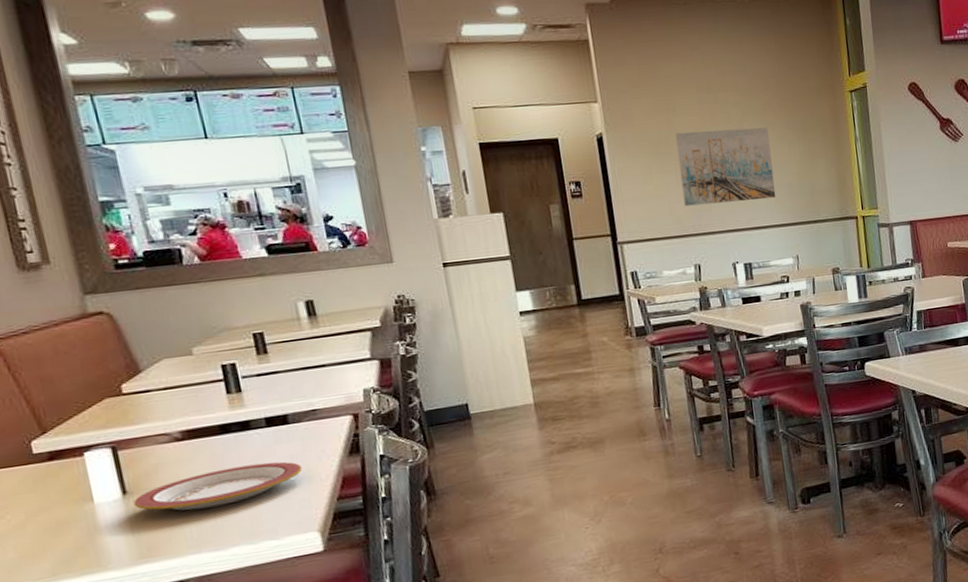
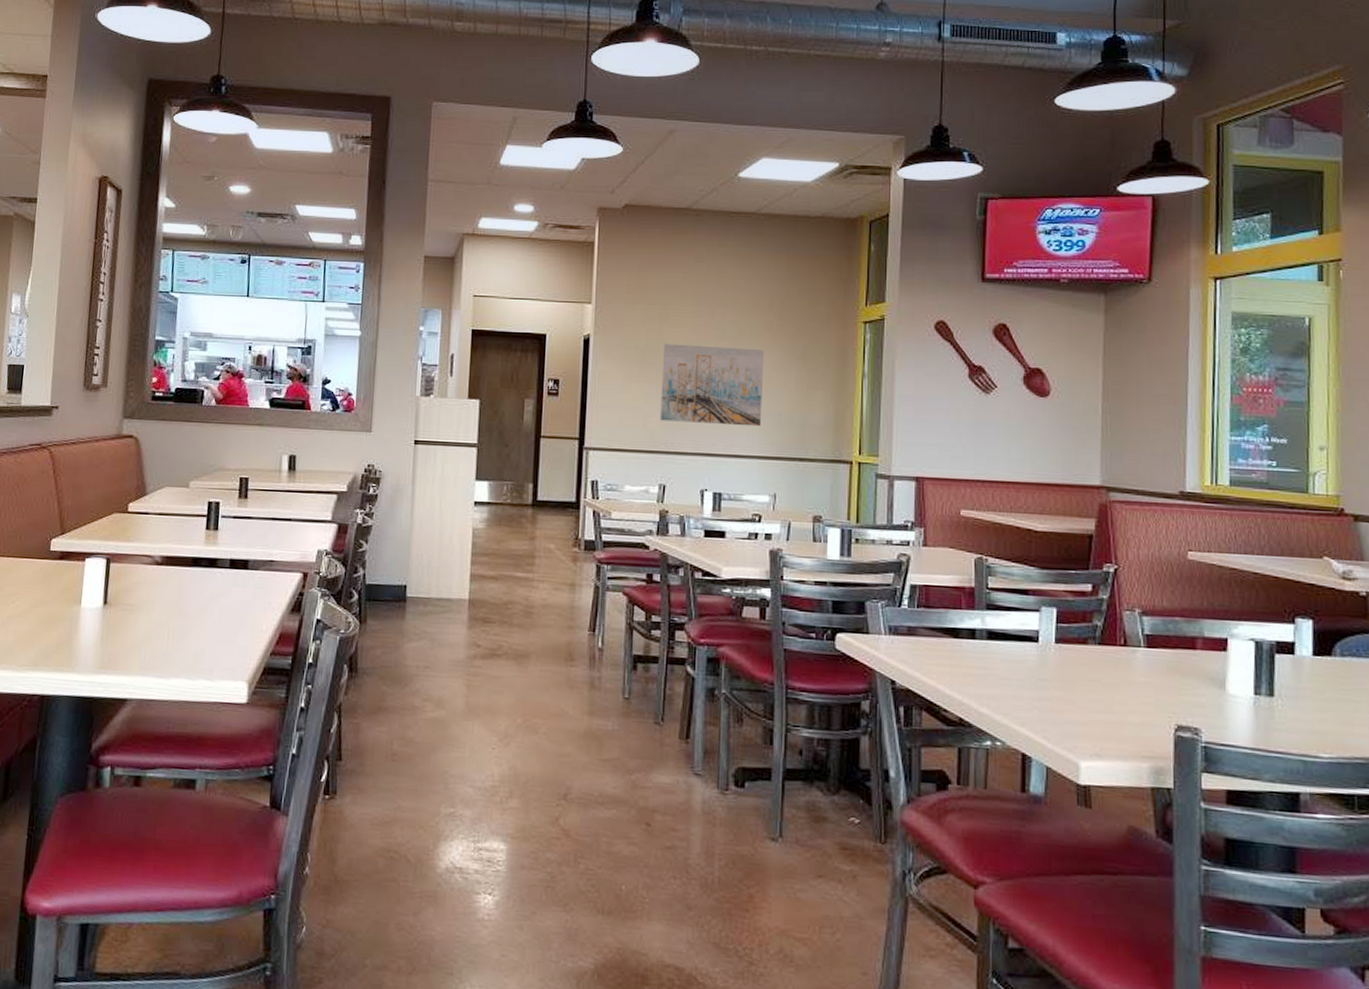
plate: present [133,461,302,511] -> none [109,600,249,635]

